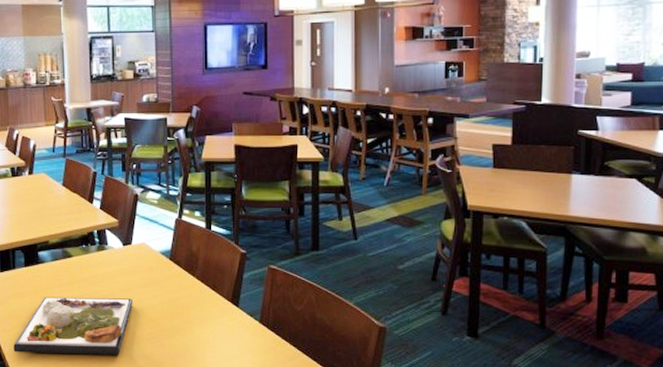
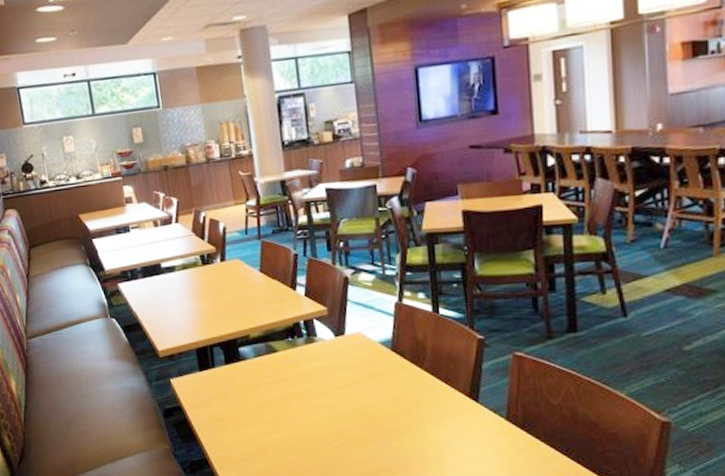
dinner plate: present [13,297,133,355] -> none [220,396,351,460]

